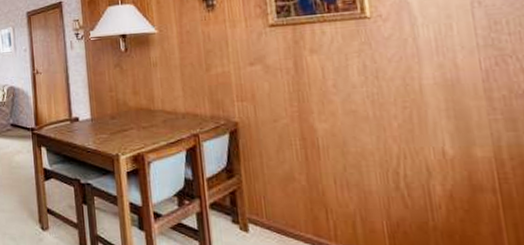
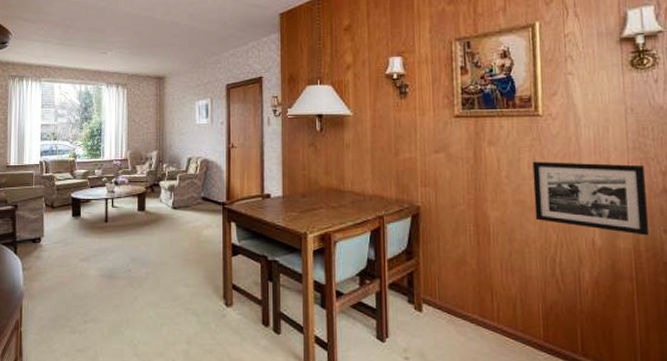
picture frame: none [363,63,514,142] -> present [532,162,650,236]

